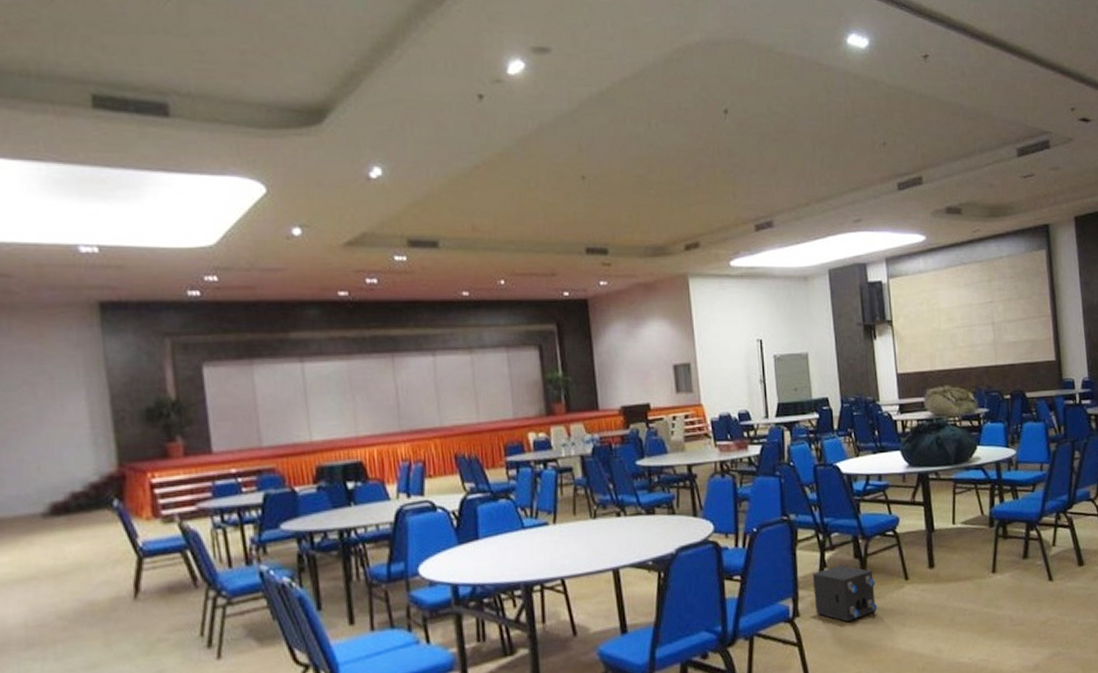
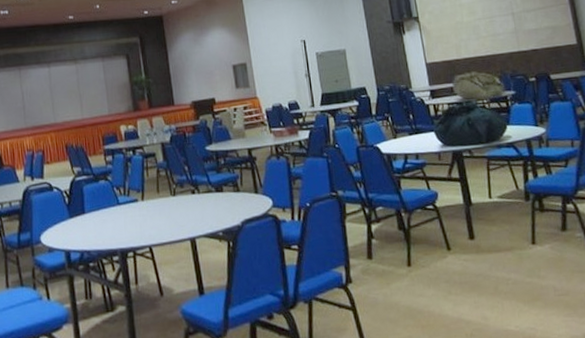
speaker: present [812,565,878,623] -> none [361,236,424,289]

